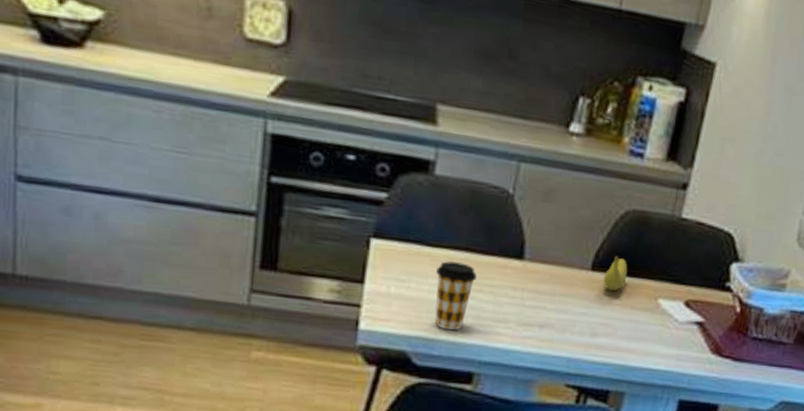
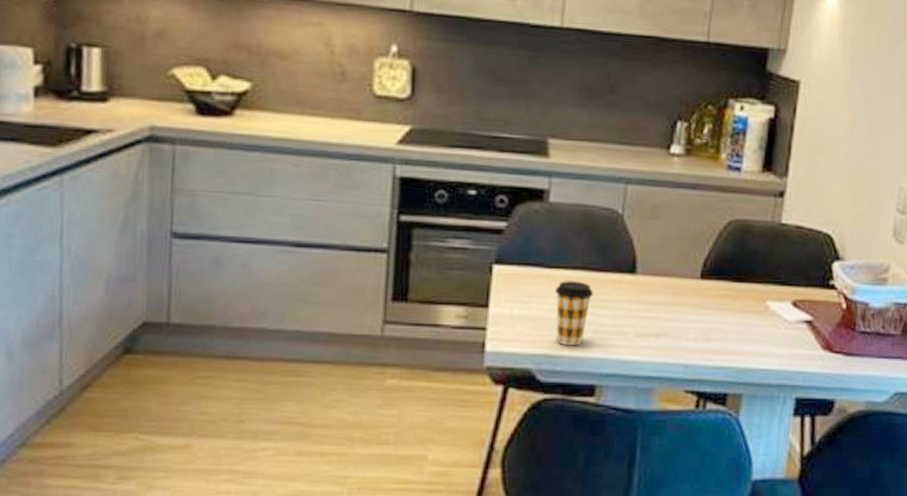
fruit: present [603,255,628,292] -> none [712,263,735,297]

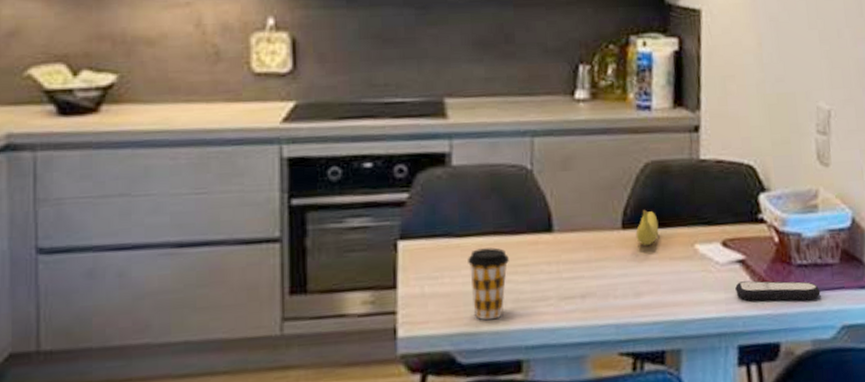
fruit: none [712,263,735,297] -> present [635,209,659,246]
remote control: none [800,340,879,364] -> present [735,280,821,301]

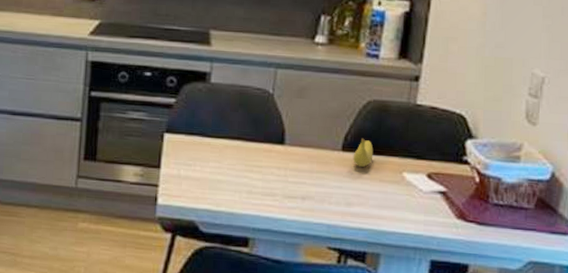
coffee cup: present [468,247,509,320] -> none [215,148,247,203]
remote control: present [735,280,821,301] -> none [434,209,512,235]

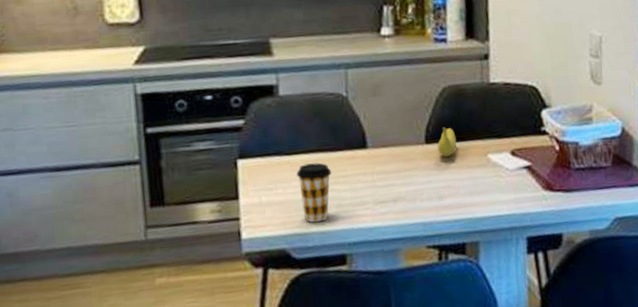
coffee cup: none [215,148,247,203] -> present [296,162,331,222]

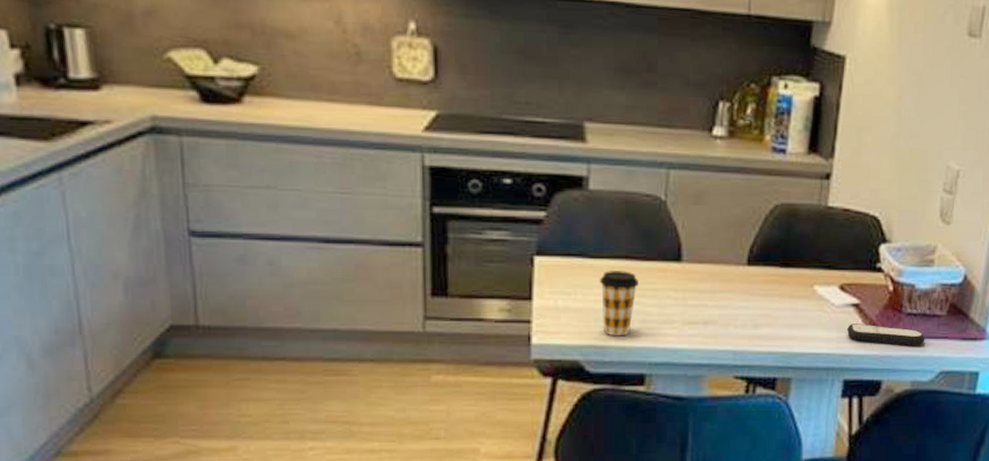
fruit: present [437,126,457,158] -> none [759,248,782,283]
remote control: none [523,182,596,200] -> present [847,323,925,345]

